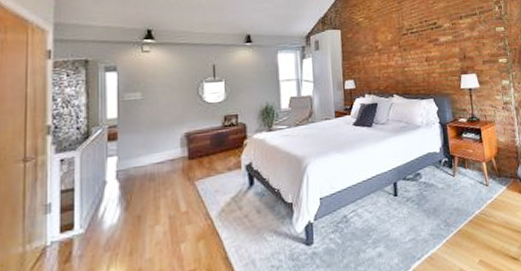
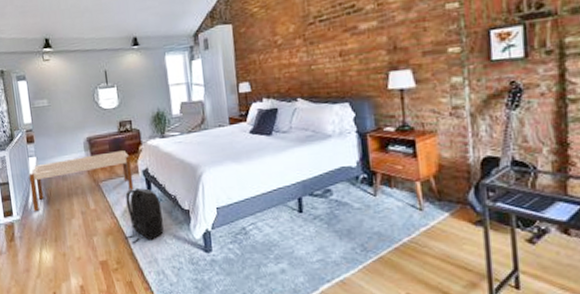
bench: none [104,144,235,222] -> present [29,149,134,212]
backpack: none [220,183,264,245] -> present [125,187,164,243]

